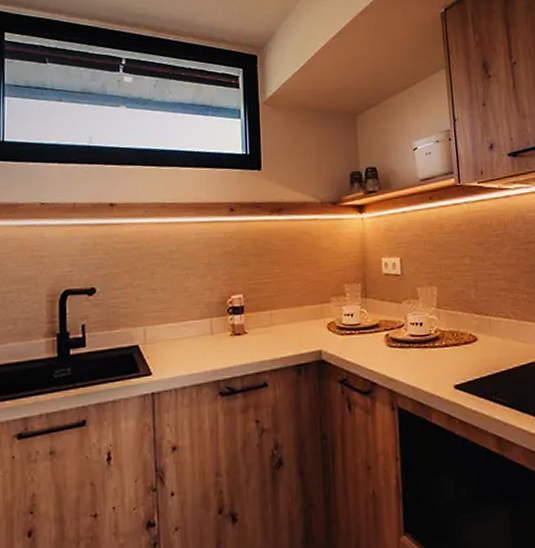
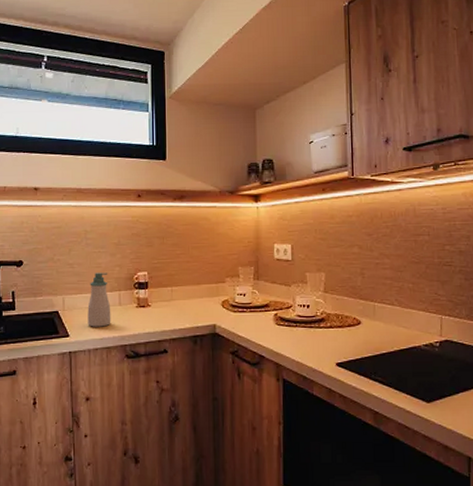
soap bottle: none [173,297,202,362] -> present [87,272,111,327]

